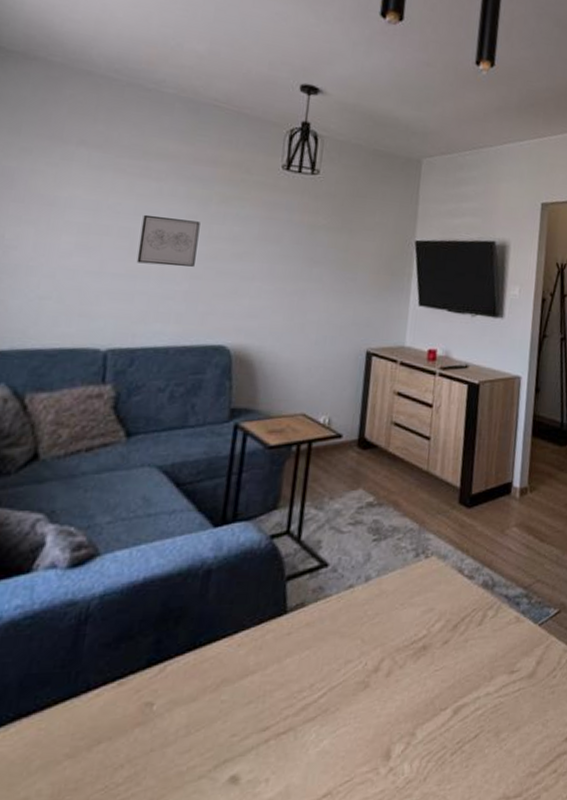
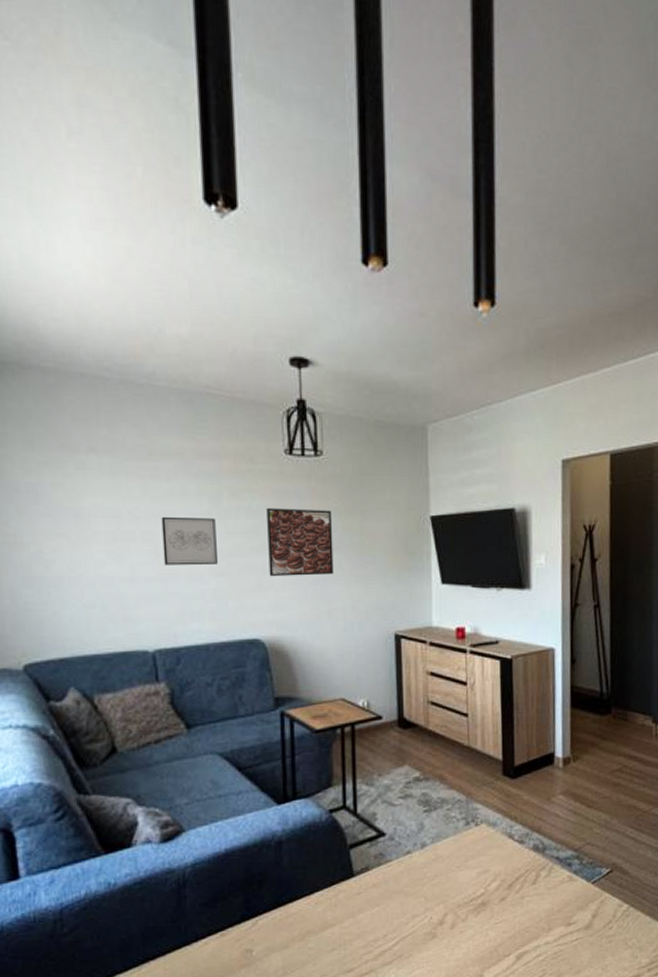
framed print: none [247,217,320,288] -> present [267,507,334,577]

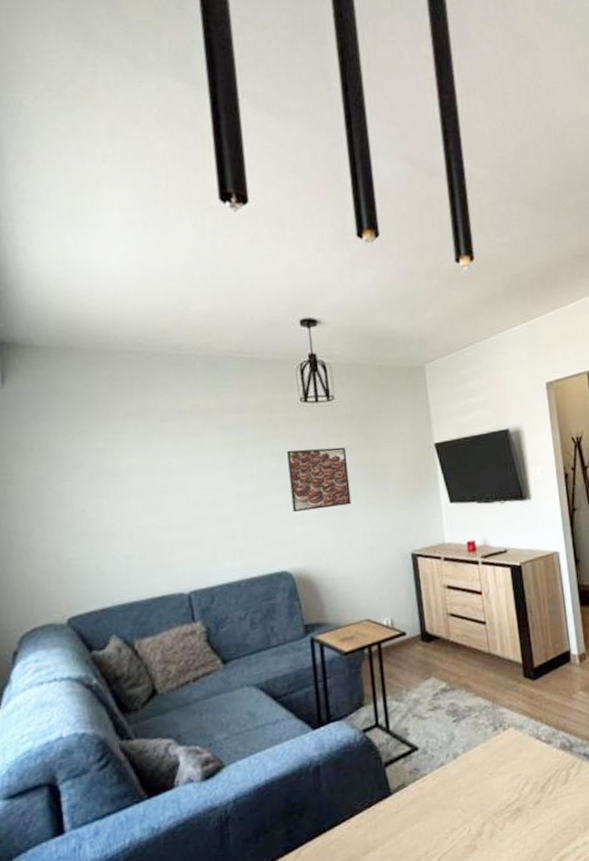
wall art: present [161,516,218,566] -> none [192,465,245,512]

